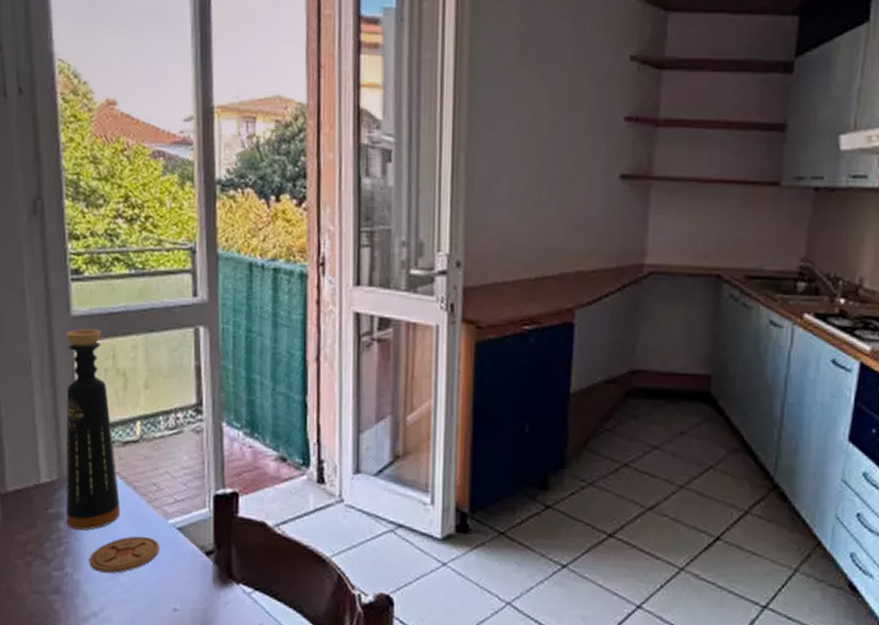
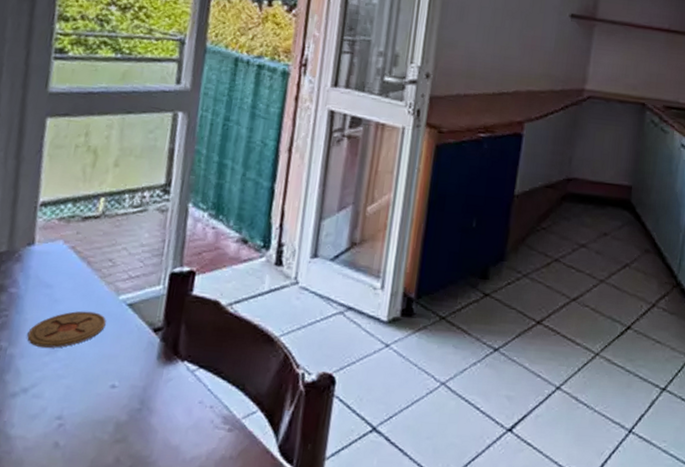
bottle: present [66,328,121,530] -> none [9,105,78,304]

